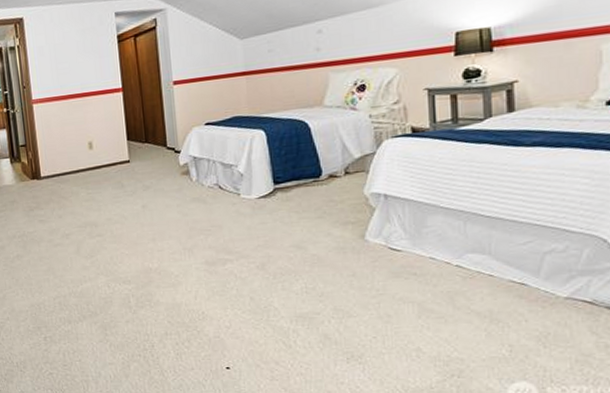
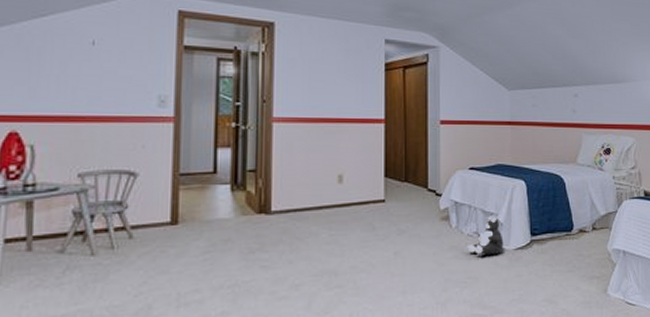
plush toy: none [209,167,246,206] -> present [467,216,504,256]

